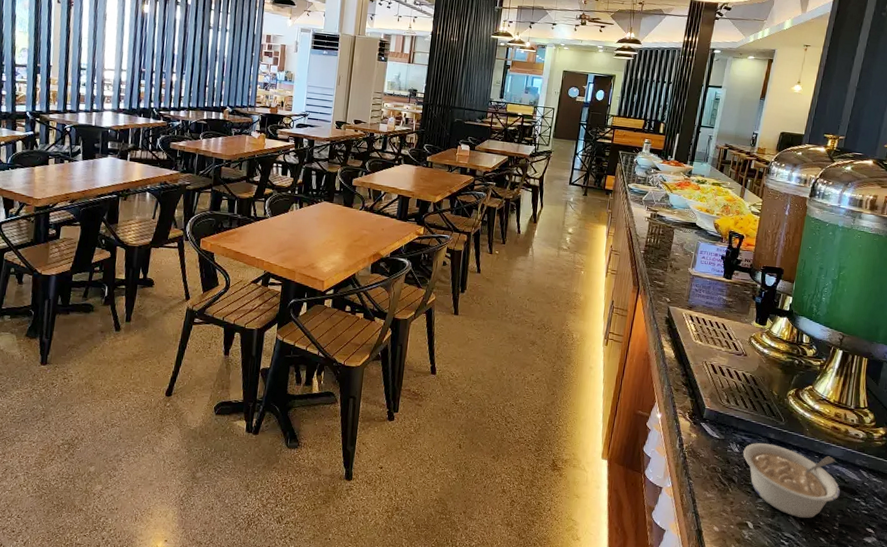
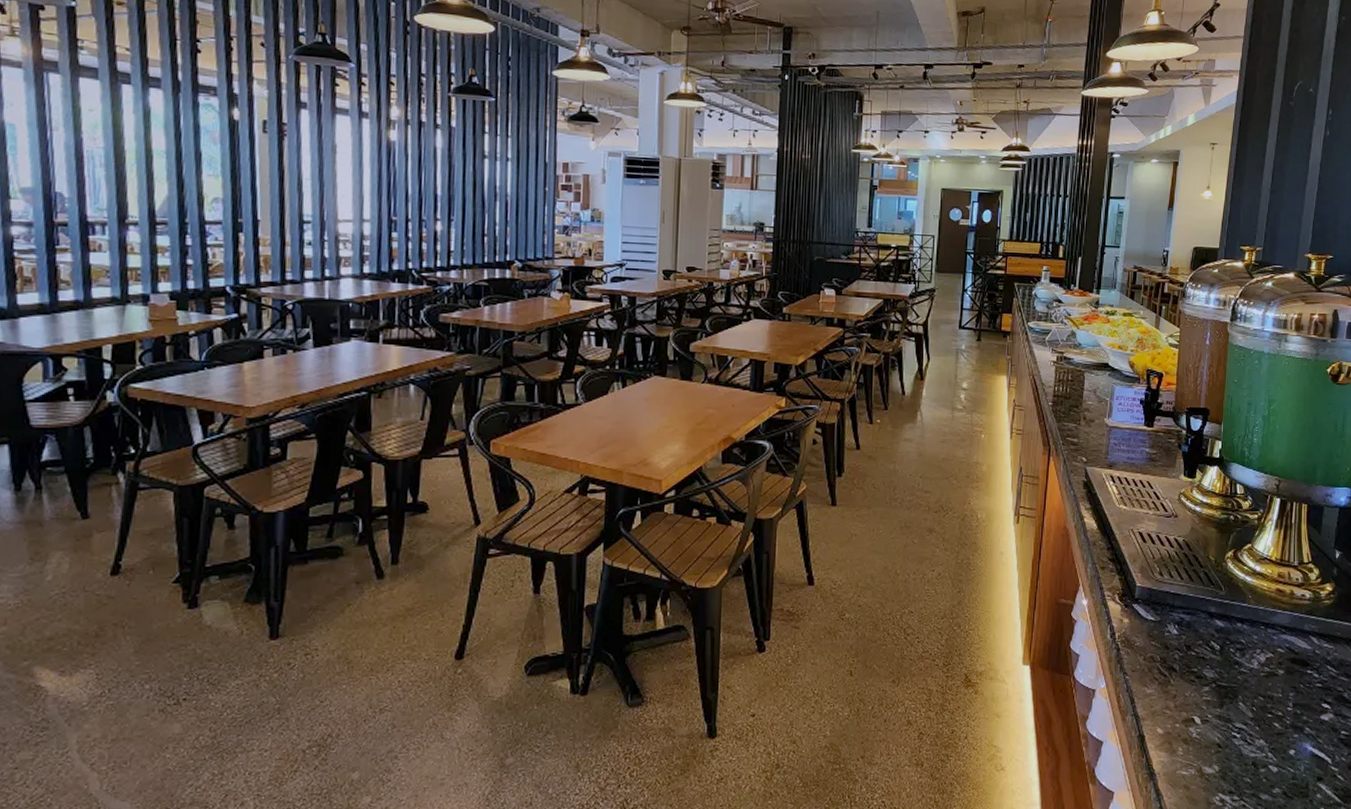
legume: present [743,443,840,518] -> none [1182,619,1291,703]

